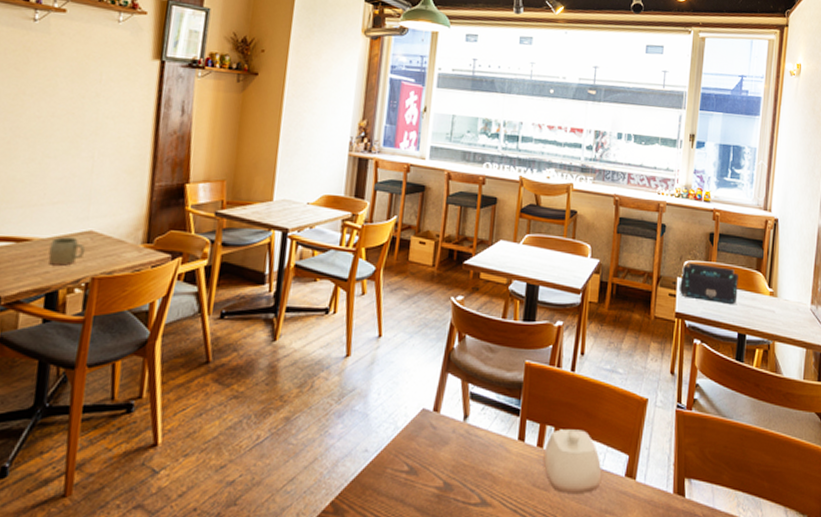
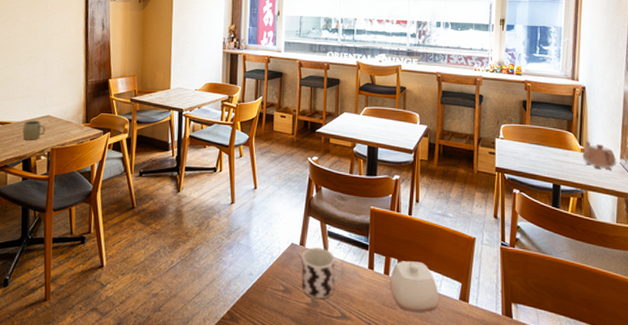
cup: none [432,413,489,481] -> present [301,247,345,299]
handbag: present [680,262,738,305] -> none [498,125,551,161]
teapot: none [771,282,806,317] -> present [582,140,616,170]

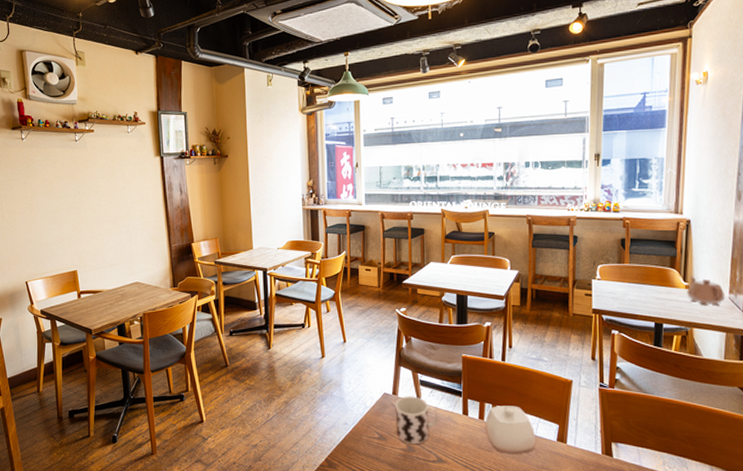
mug: present [22,120,46,140] -> none [114,287,136,307]

